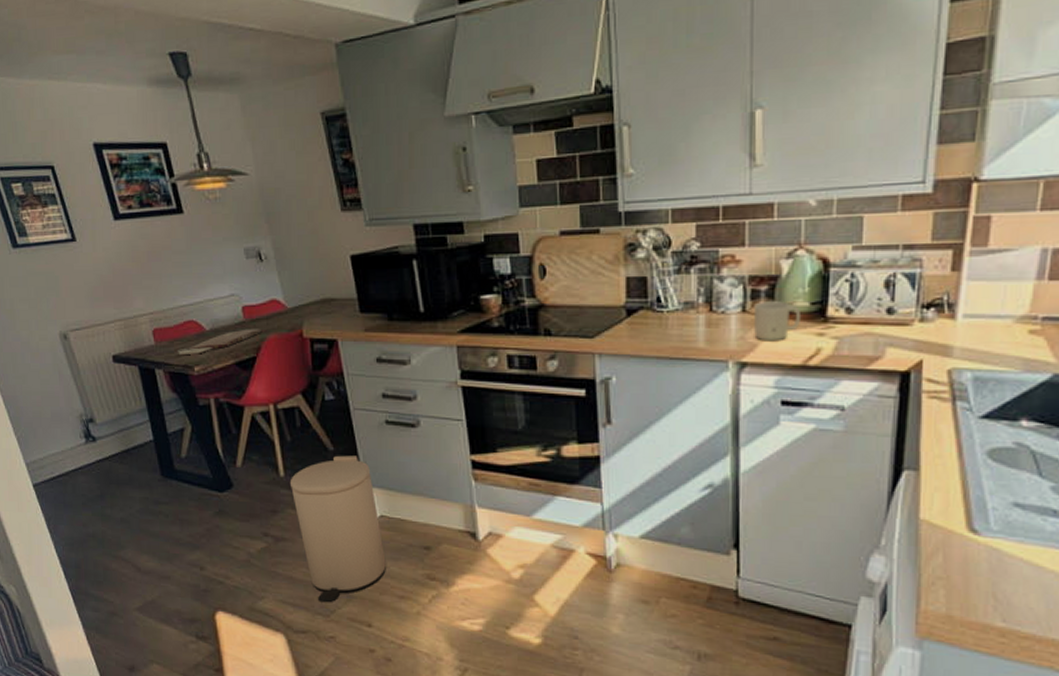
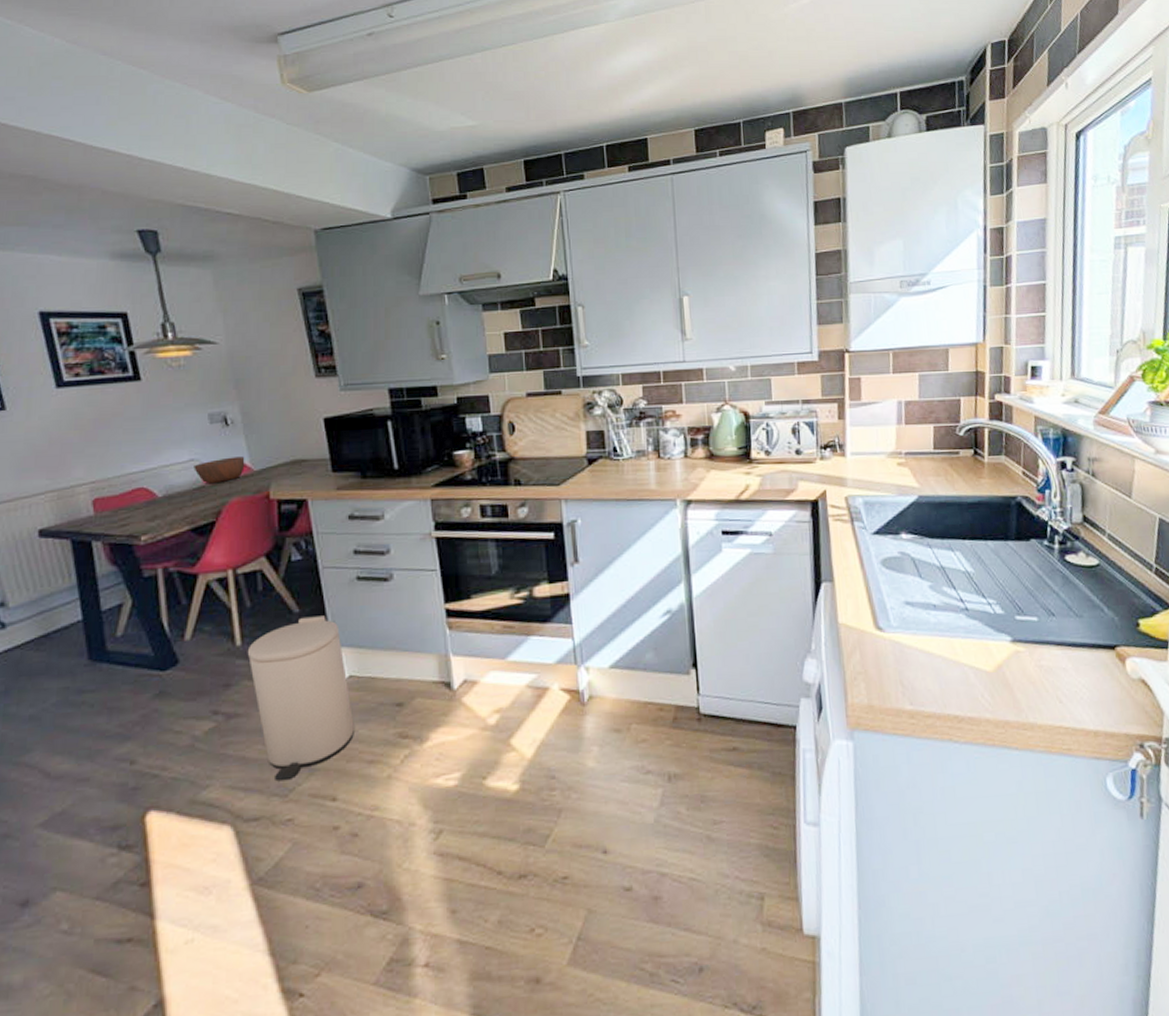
placemat: present [177,328,261,356] -> none [121,492,223,525]
bowl: none [234,293,279,320] -> present [194,456,245,484]
mug: present [753,301,802,342] -> none [693,447,732,481]

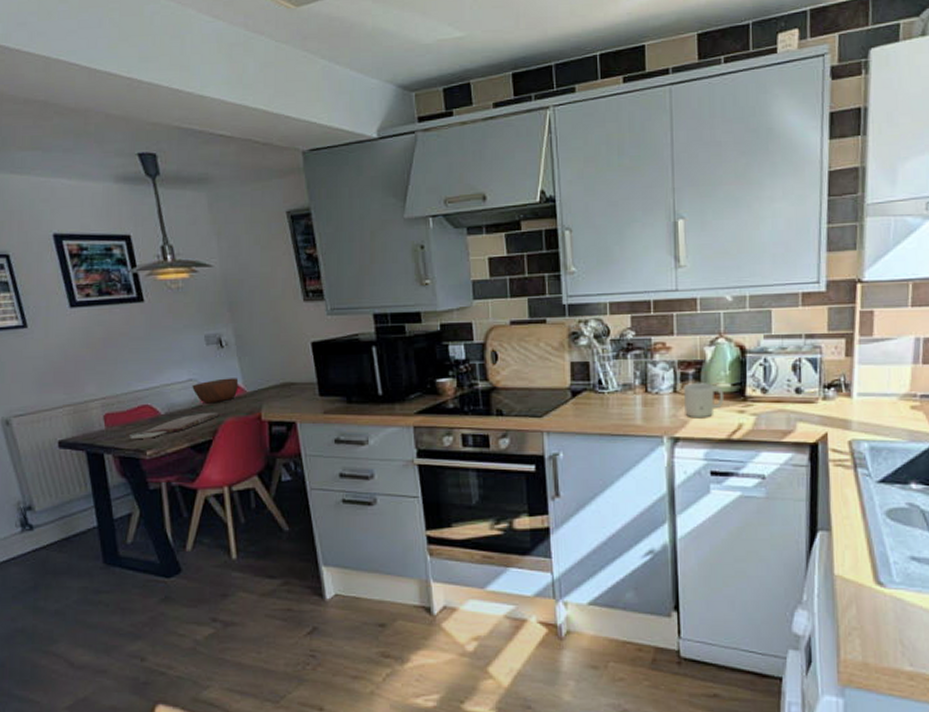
placemat: none [121,492,223,525] -> present [128,412,219,440]
pedal bin: present [247,615,354,782] -> none [242,535,340,688]
mug: none [693,447,732,481] -> present [683,383,725,419]

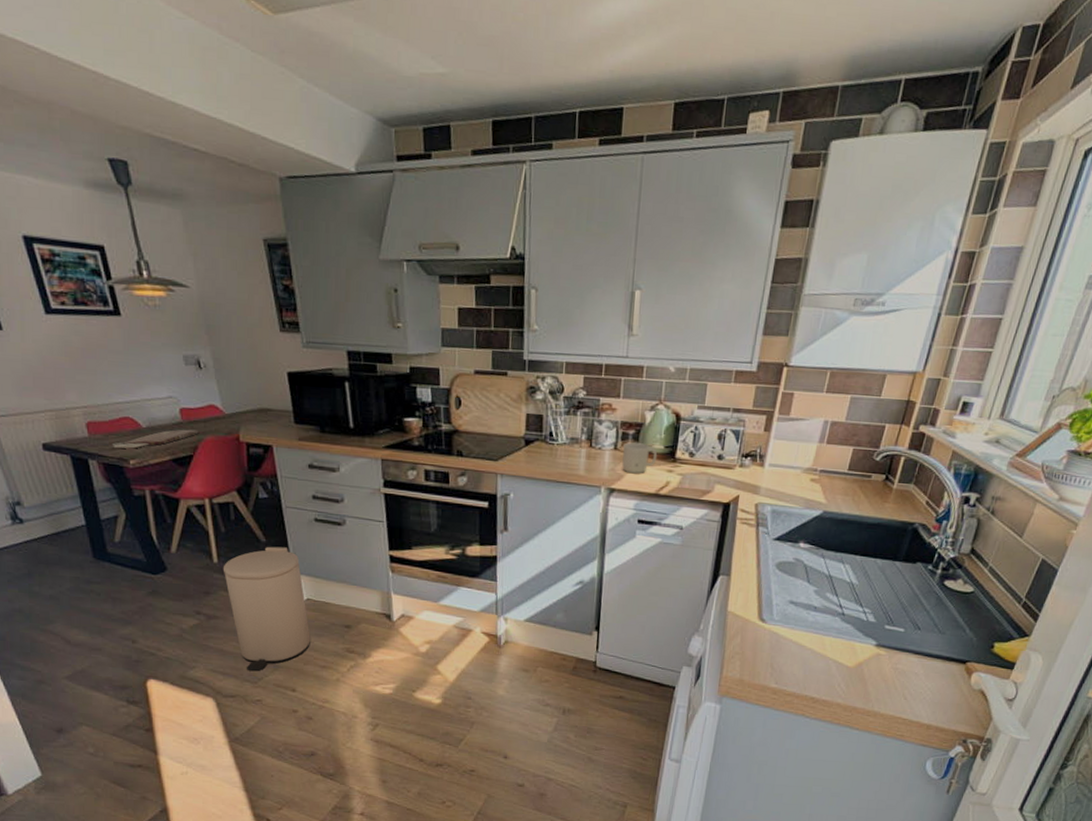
bowl: present [192,378,239,404] -> none [172,398,217,422]
pedal bin: none [242,535,340,688] -> present [223,546,311,672]

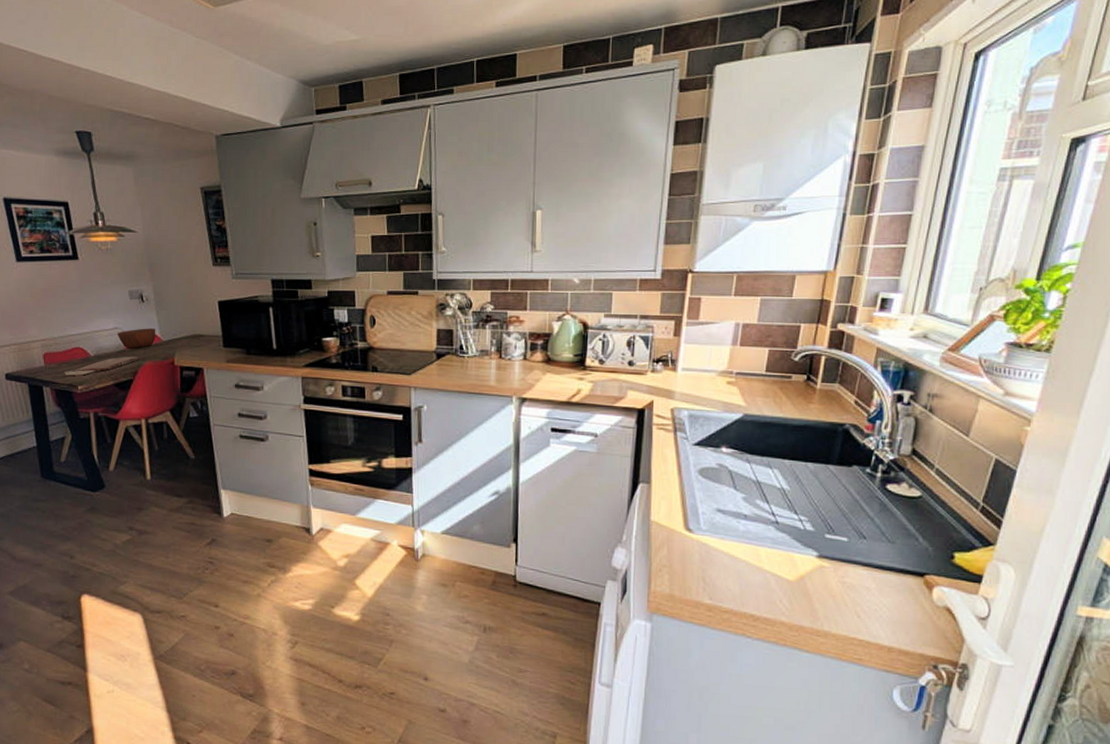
bowl: none [172,398,217,422] -> present [117,328,156,349]
pedal bin: present [223,546,311,672] -> none [155,463,234,587]
mug: present [622,442,658,474] -> none [532,352,567,383]

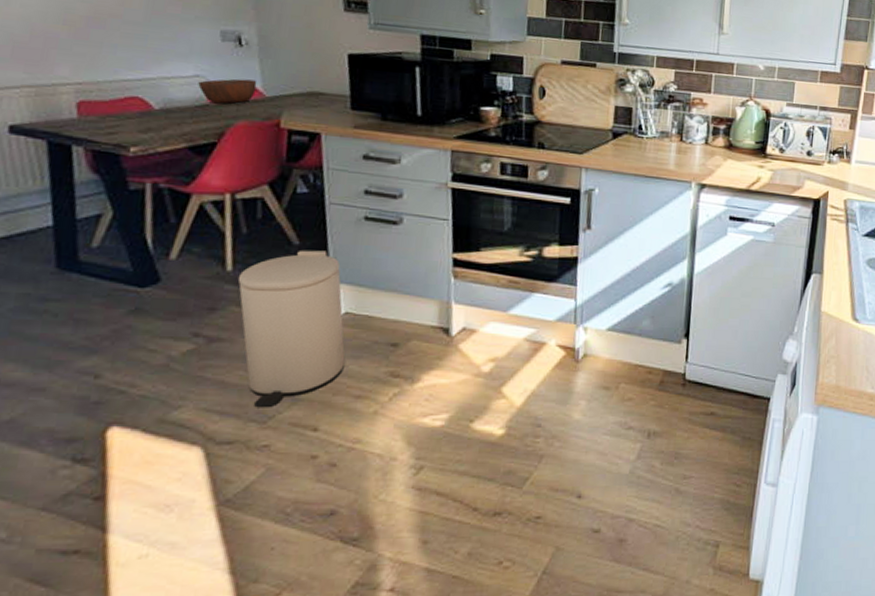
placemat: present [63,356,139,376] -> none [108,112,229,134]
pedal bin: none [155,463,234,587] -> present [237,250,346,408]

